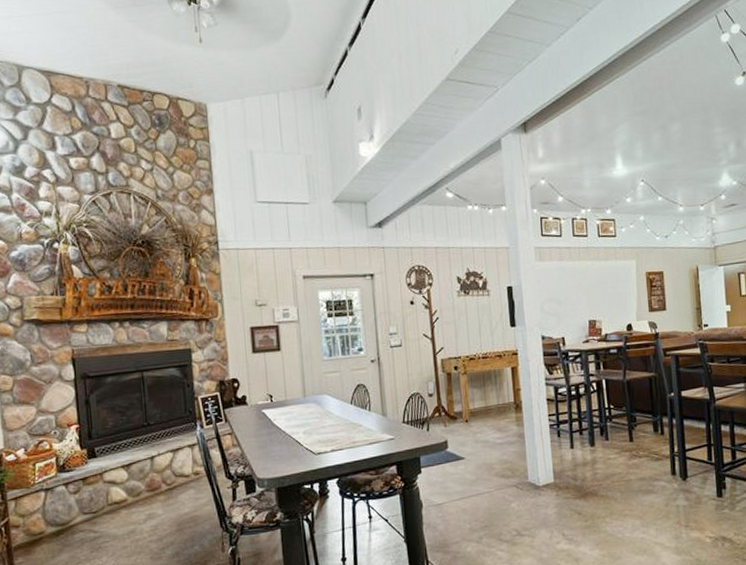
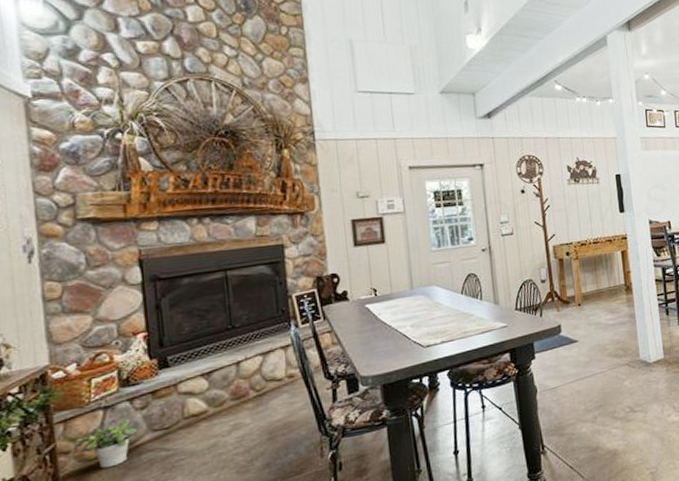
potted plant: none [23,501,71,544] -> present [74,418,137,469]

